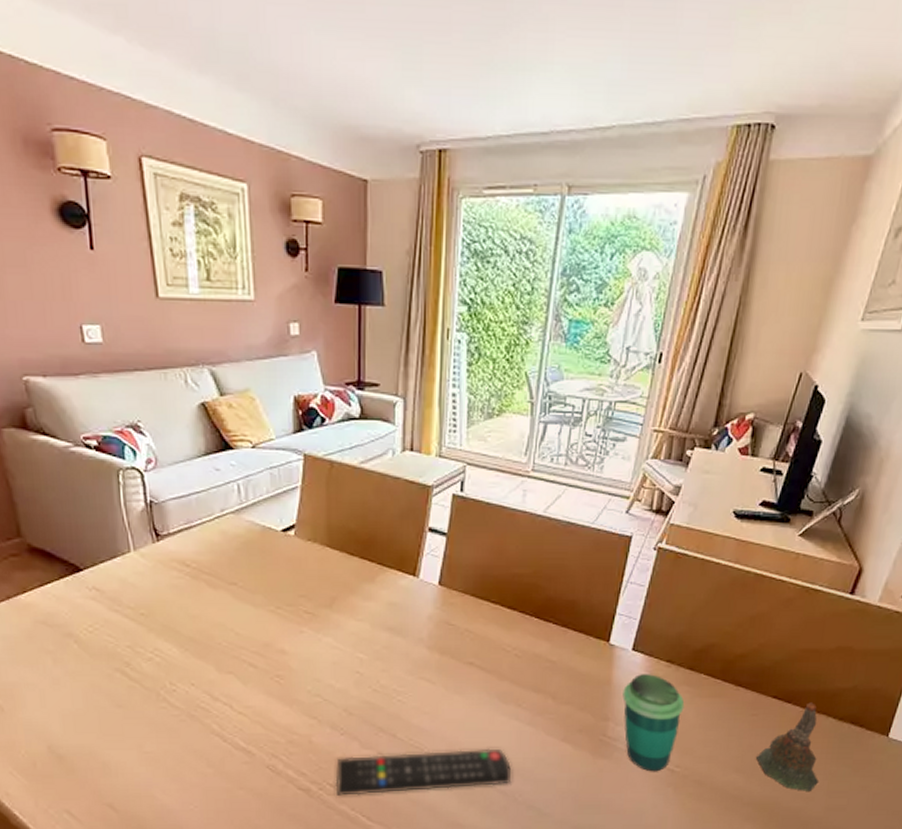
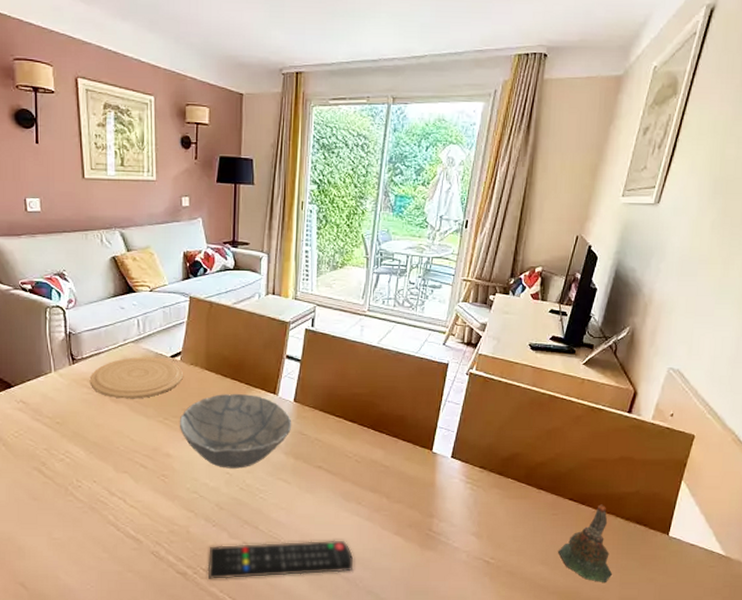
plate: none [179,531,298,584] -> present [89,357,183,399]
bowl: none [295,575,437,667] -> present [179,393,292,469]
cup: present [622,674,685,772] -> none [444,478,496,563]

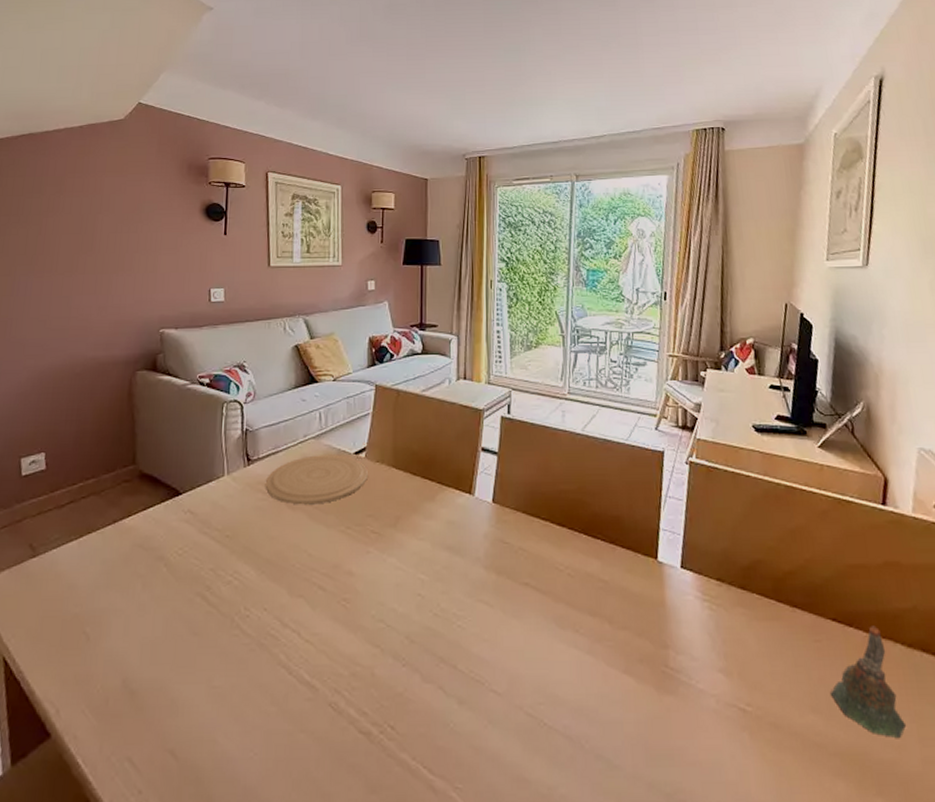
bowl: present [179,393,292,469] -> none [363,494,492,589]
remote control: present [207,540,354,579] -> none [396,682,577,741]

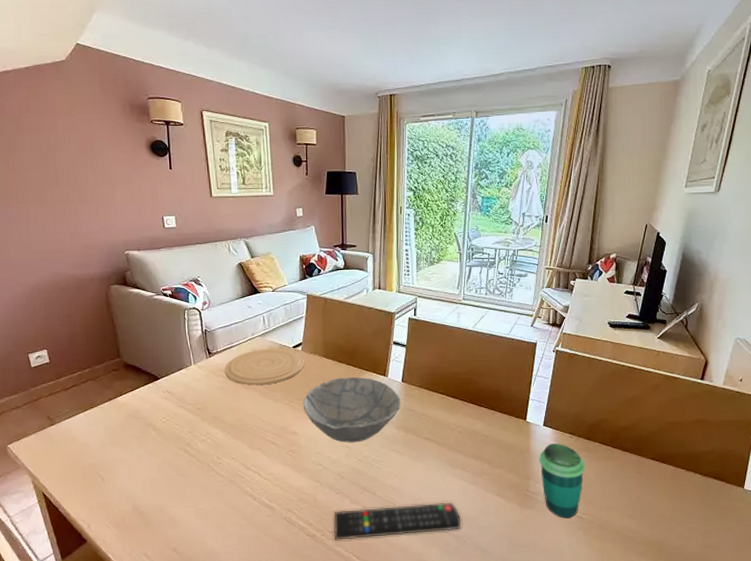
bowl: none [363,494,492,589] -> present [302,376,401,443]
remote control: none [396,682,577,741] -> present [333,502,461,540]
cup: none [678,594,744,712] -> present [539,443,586,519]
ornament: present [831,626,906,738] -> none [644,462,694,533]

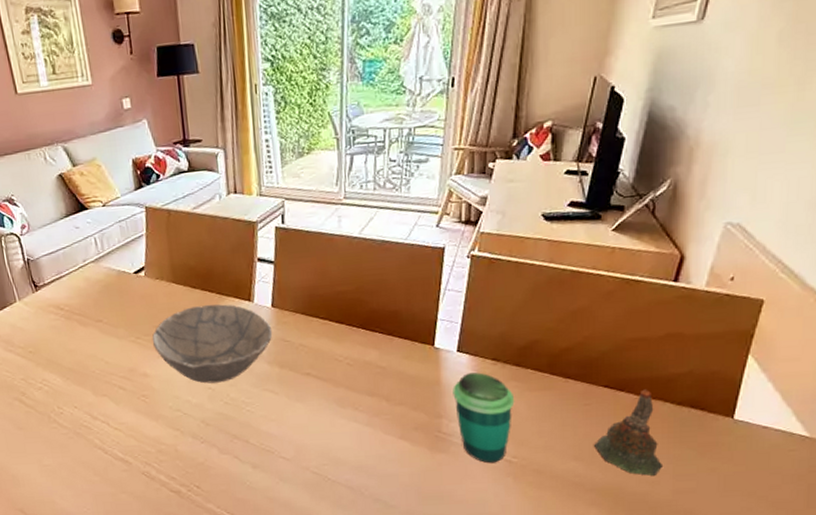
plate: present [224,348,304,386] -> none [55,275,150,322]
remote control: present [333,502,461,540] -> none [200,449,357,496]
ornament: none [644,462,694,533] -> present [594,389,662,476]

